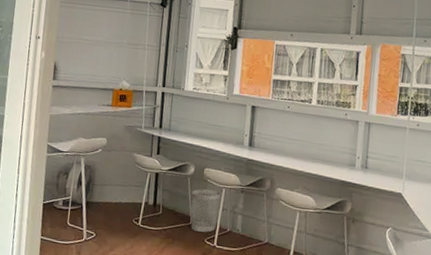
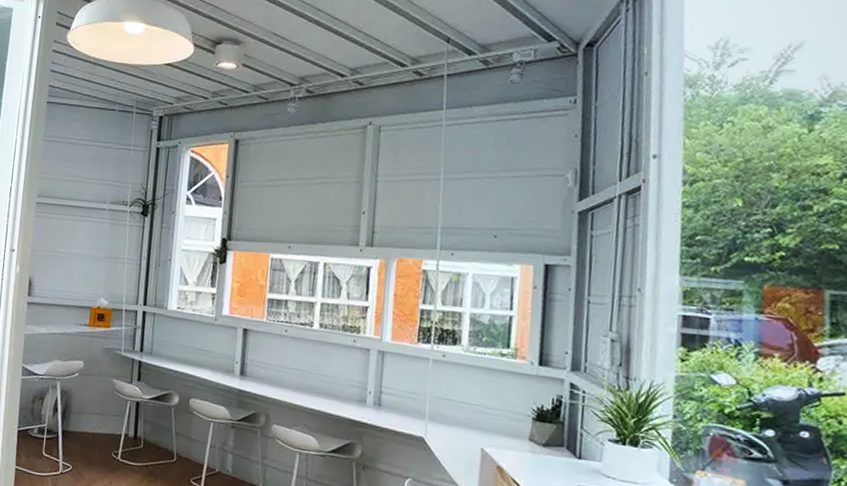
wastebasket: present [191,189,221,233] -> none [175,421,209,472]

